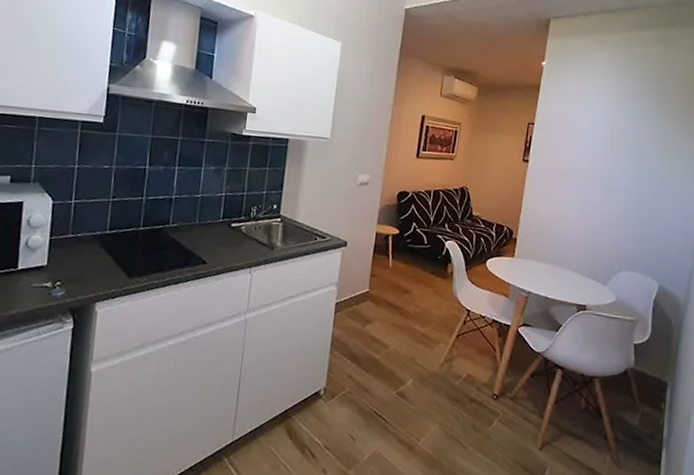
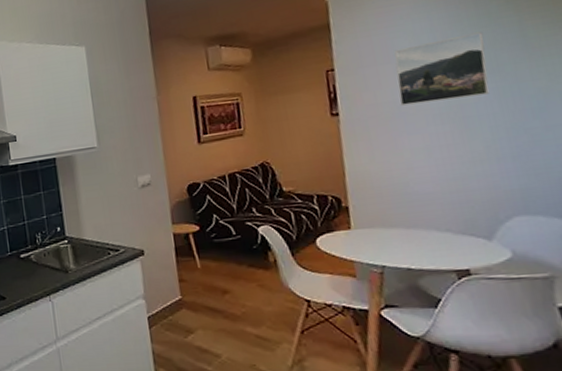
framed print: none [572,121,639,173] -> present [394,31,489,106]

